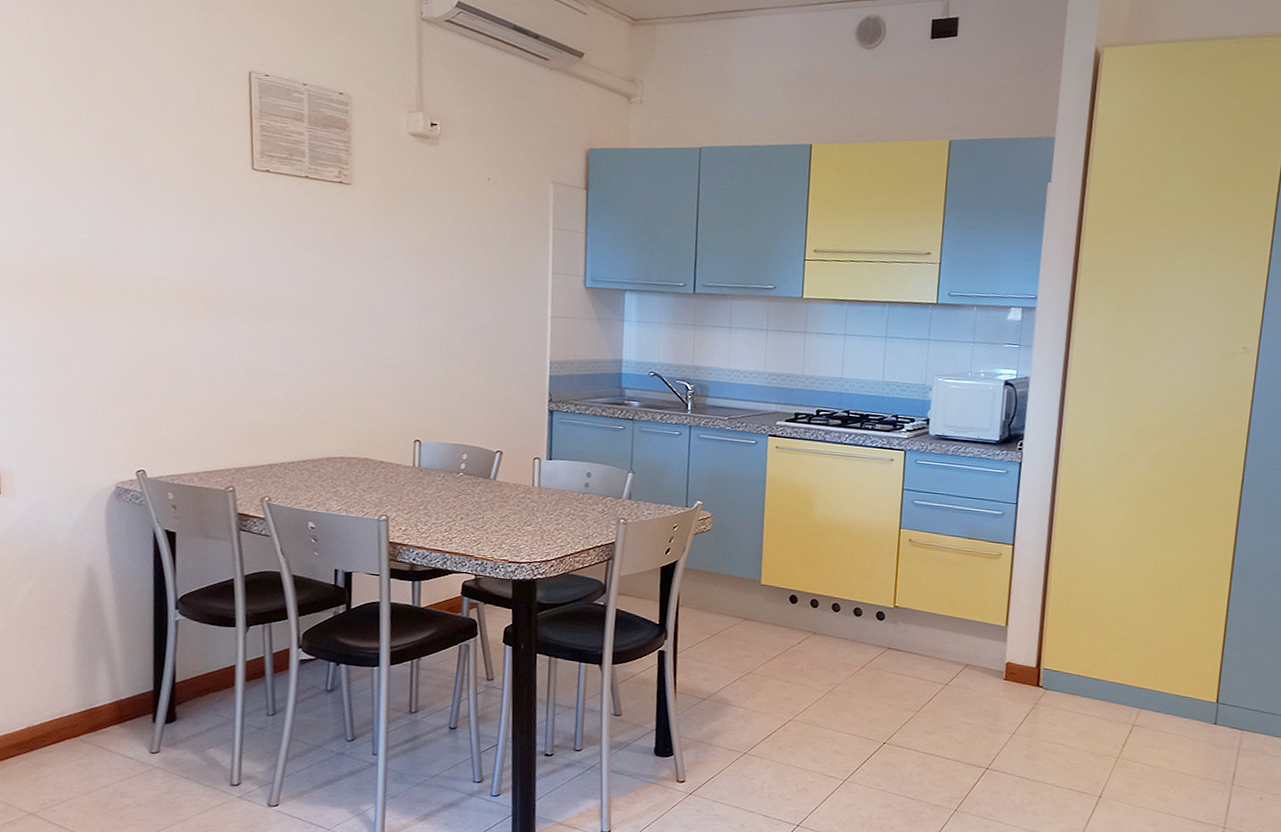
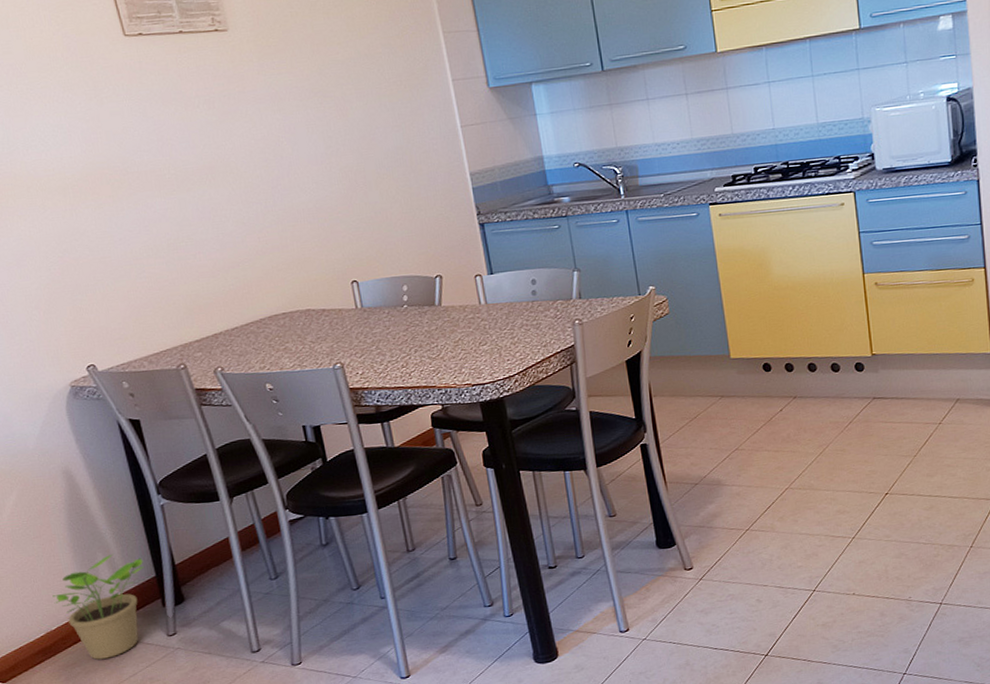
potted plant: none [43,659,144,765] -> present [52,553,144,660]

